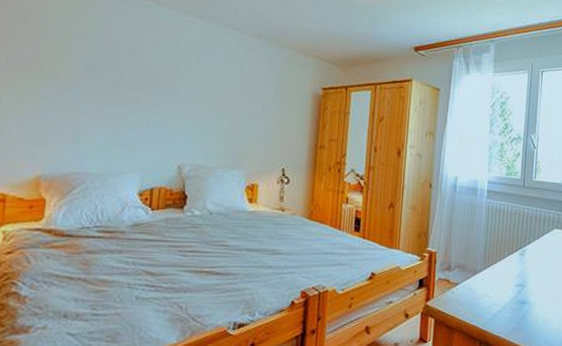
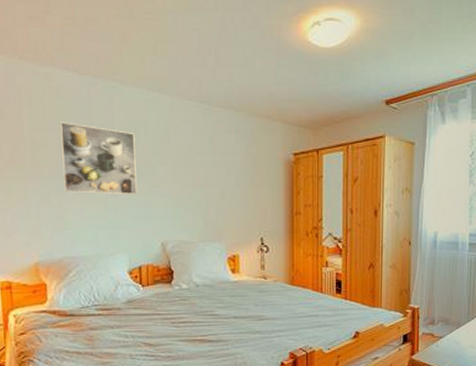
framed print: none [81,34,164,115] -> present [59,122,137,195]

